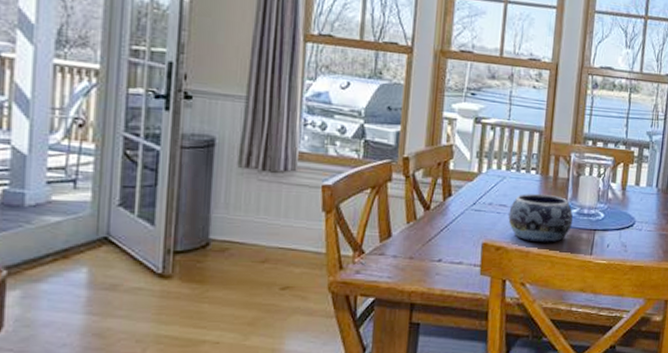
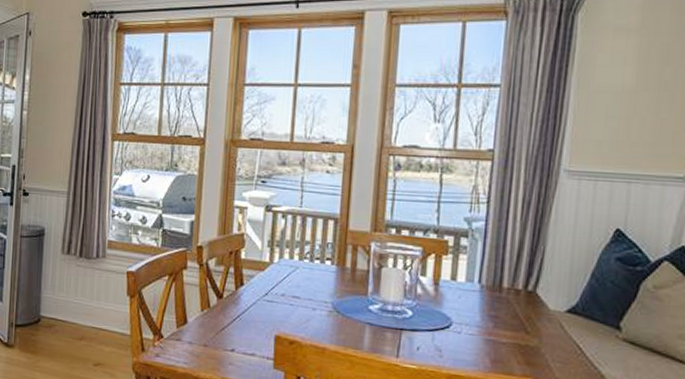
decorative bowl: present [508,194,574,243] -> none [302,285,375,341]

